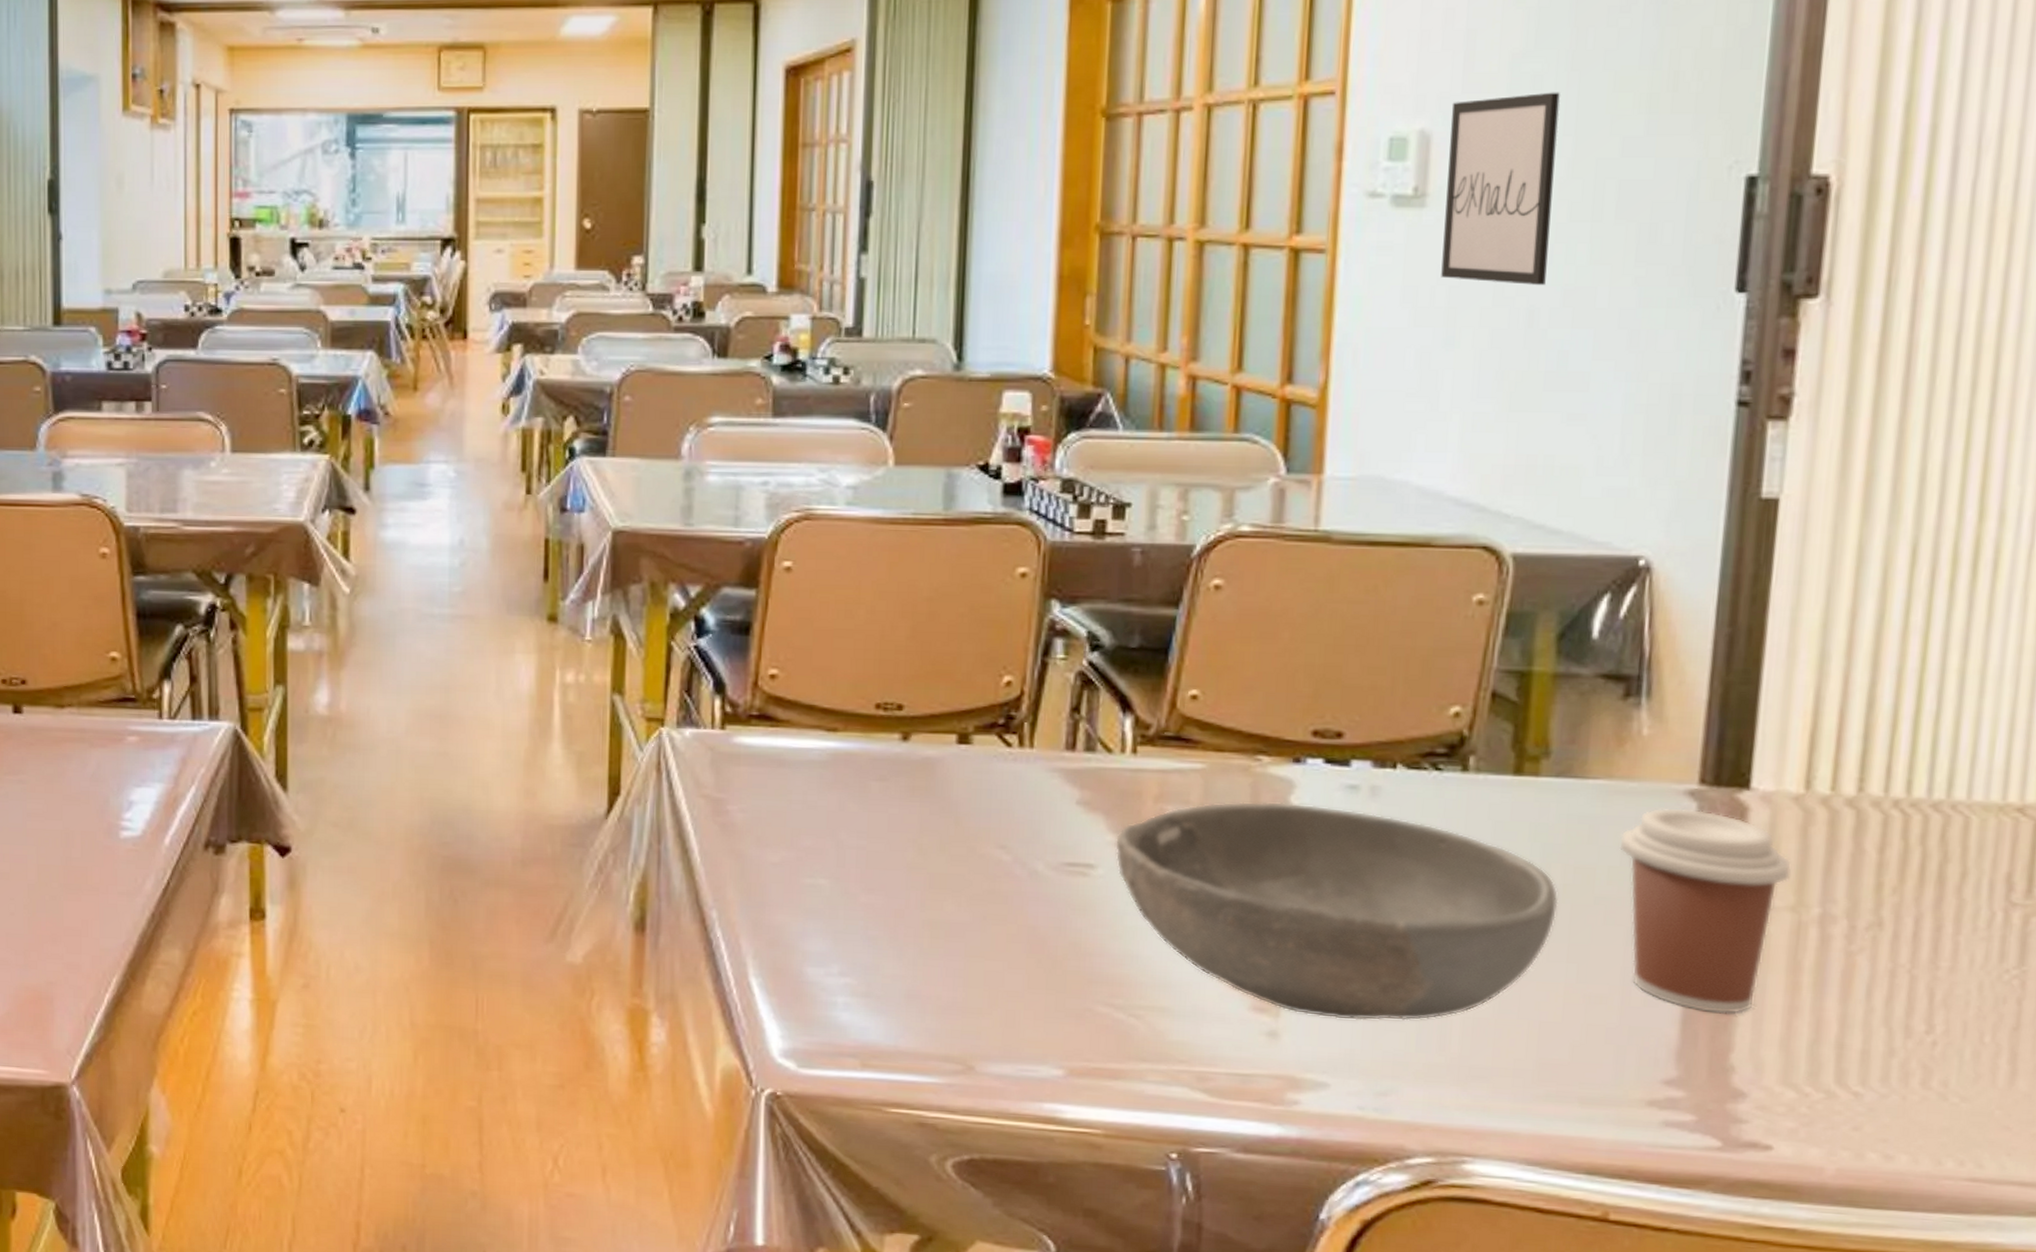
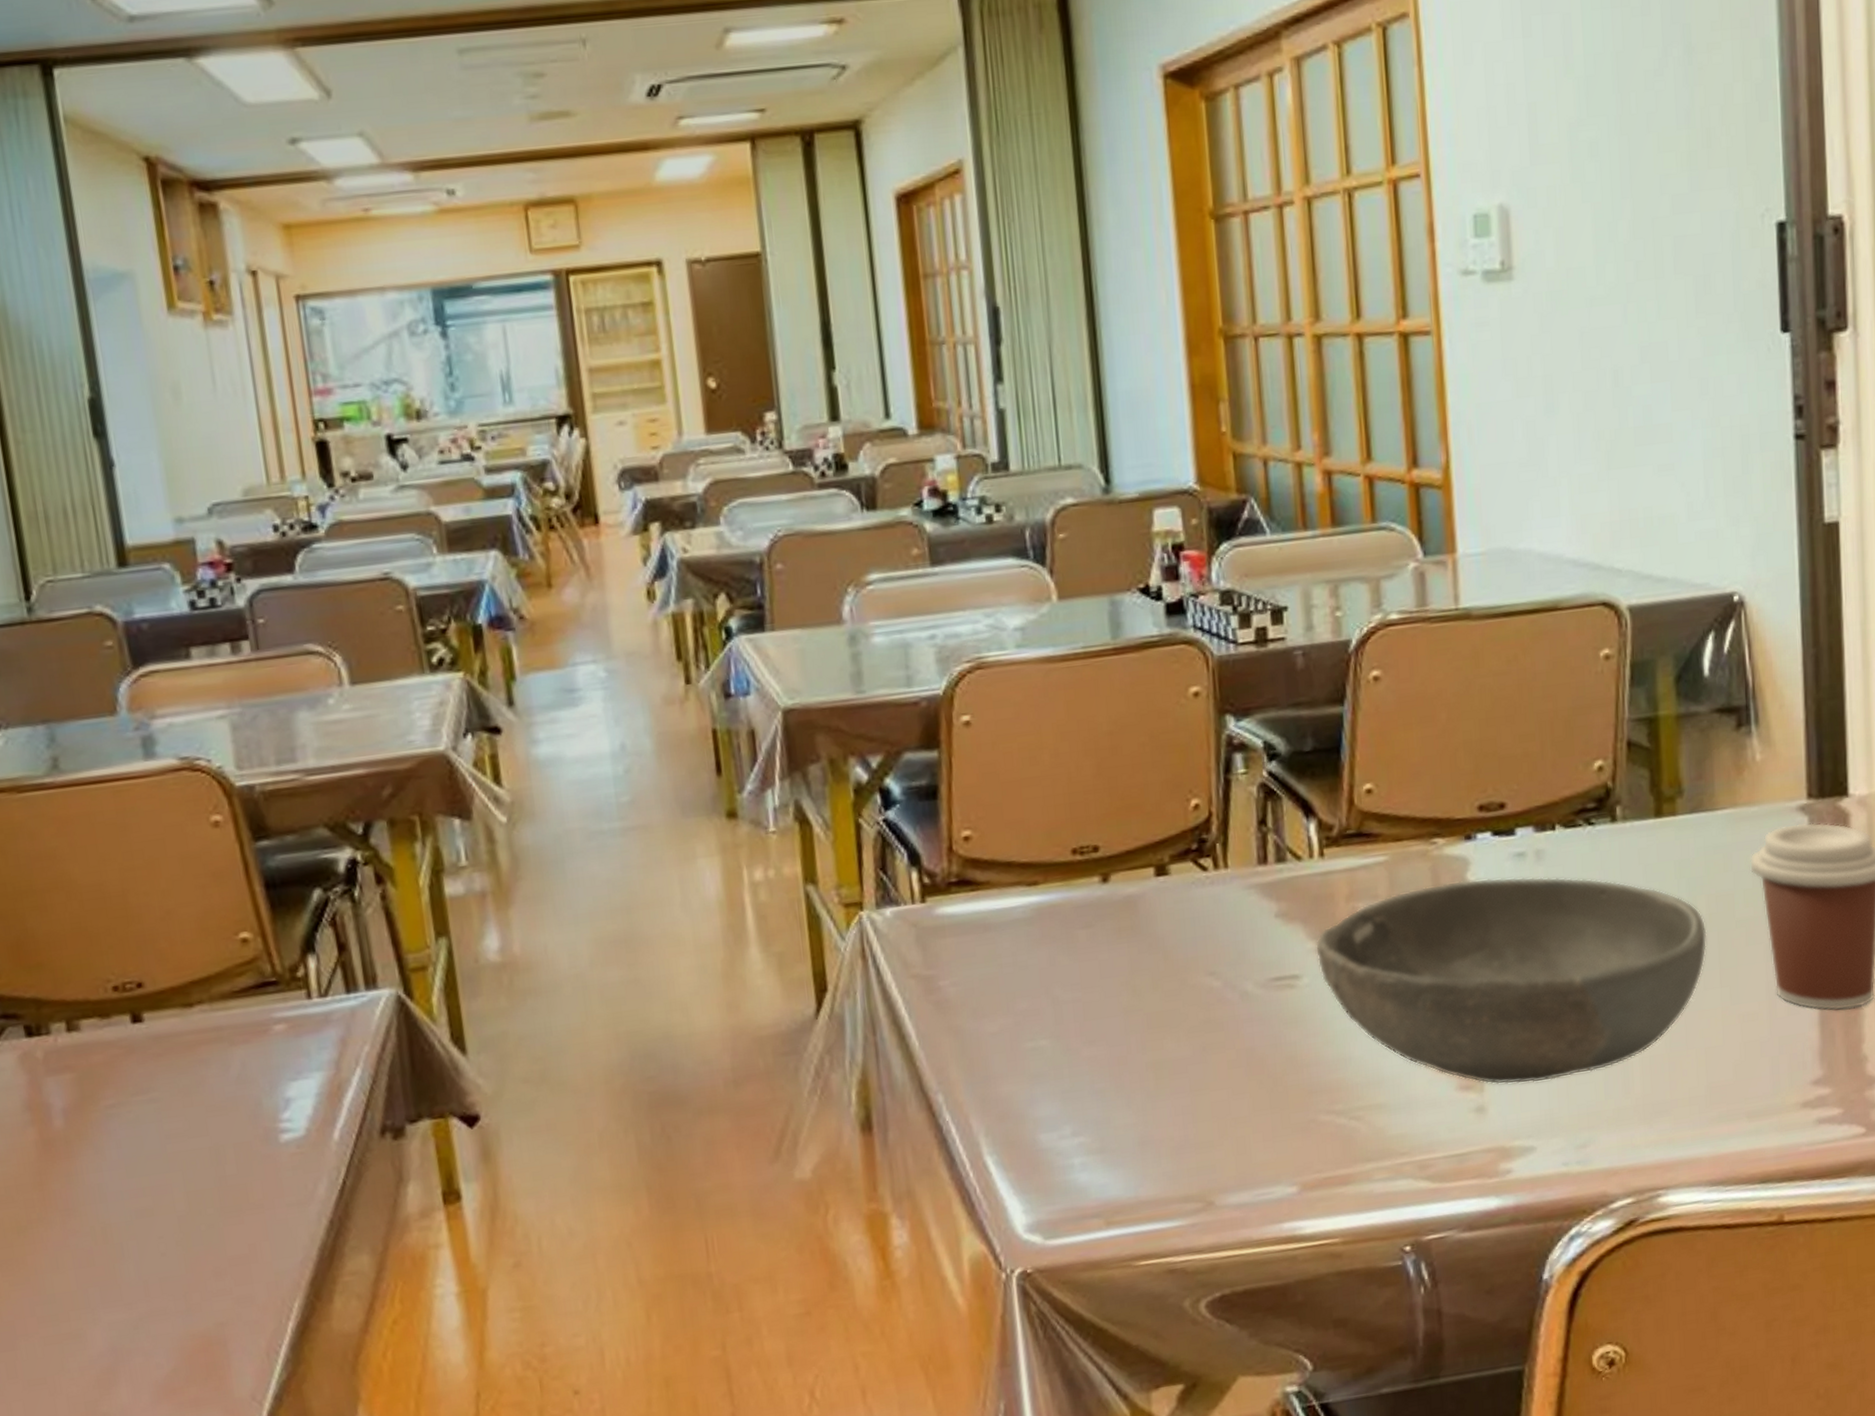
wall art: present [1441,92,1560,285] -> none [1523,157,1624,348]

